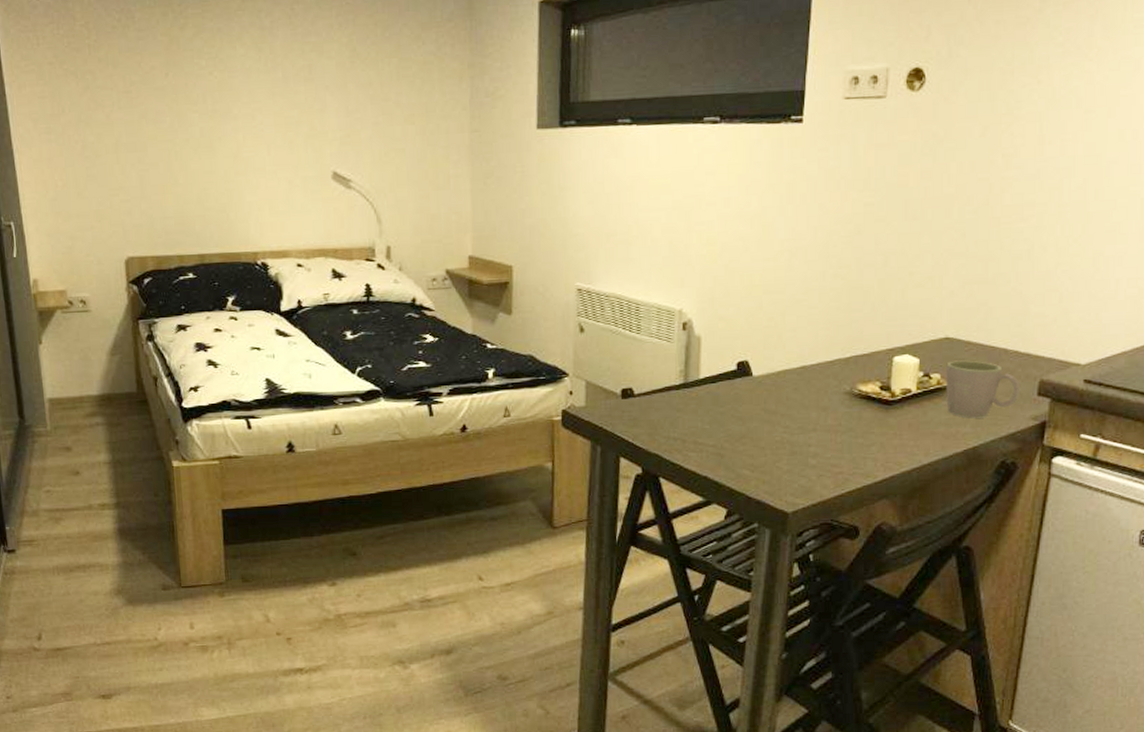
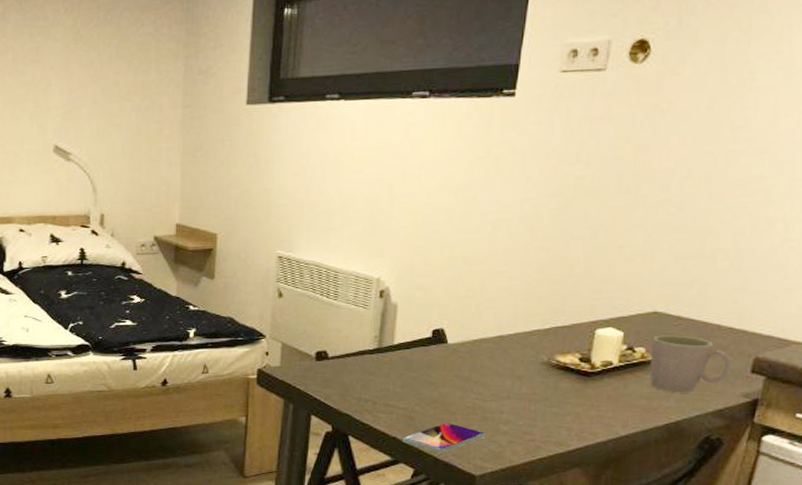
smartphone: none [713,459,795,491] -> present [402,423,485,453]

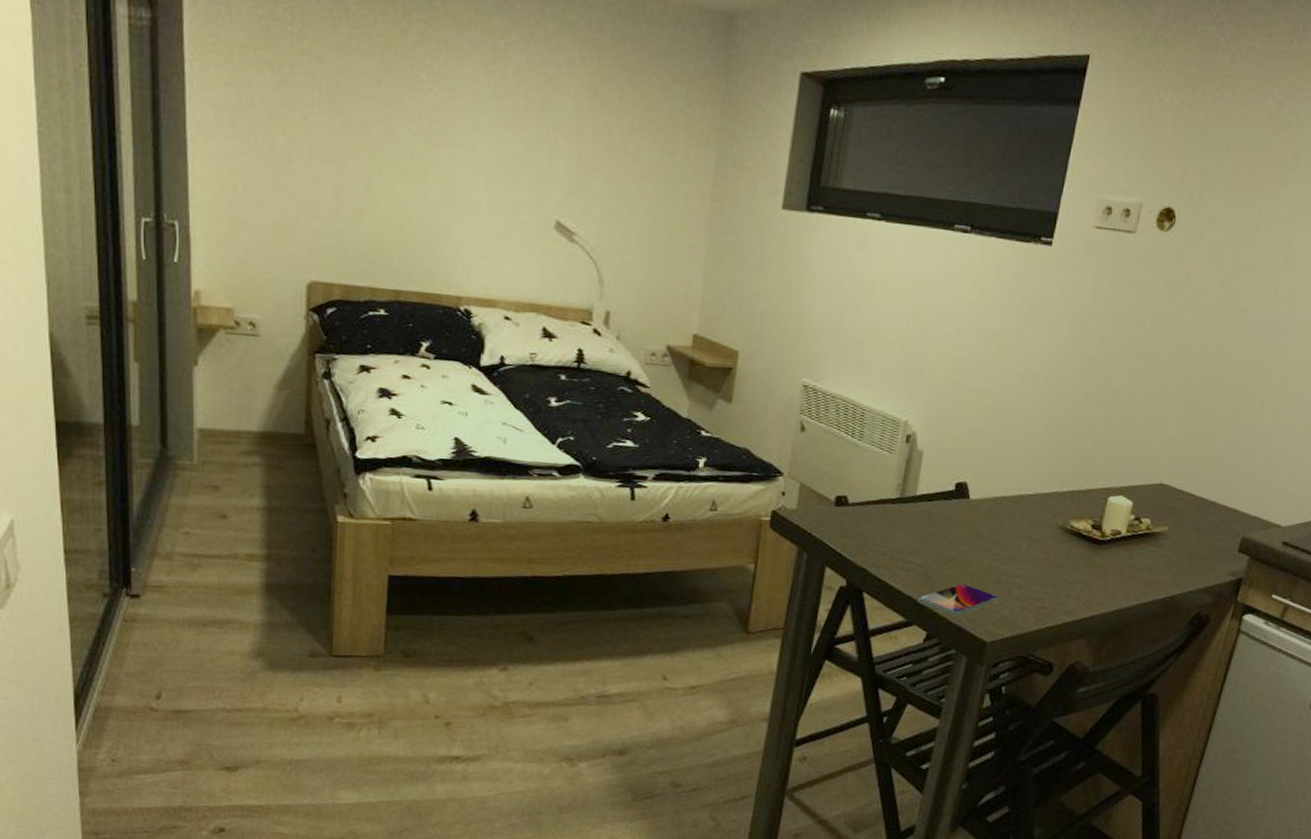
mug: present [650,335,732,393] -> none [1152,507,1223,568]

